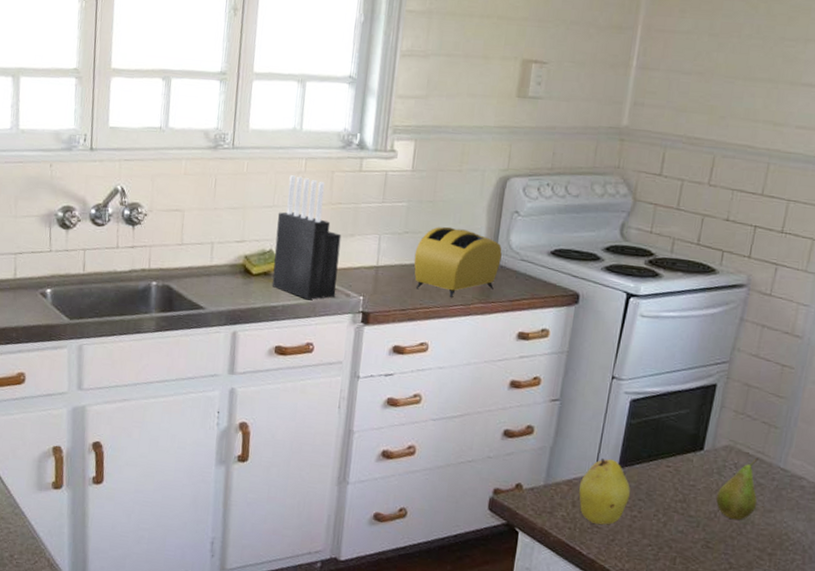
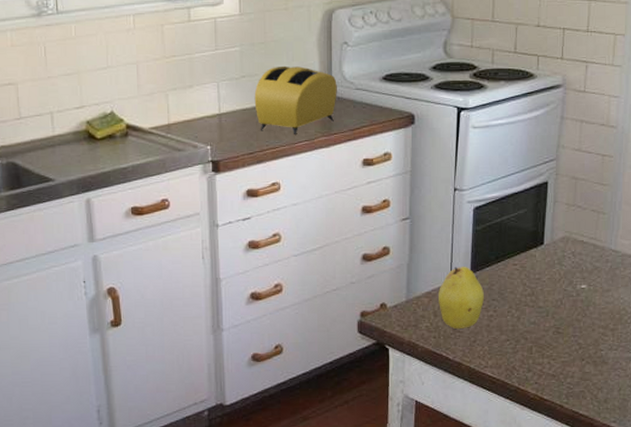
knife block: present [272,175,342,300] -> none [113,33,183,157]
fruit: present [715,457,760,521] -> none [560,244,596,304]

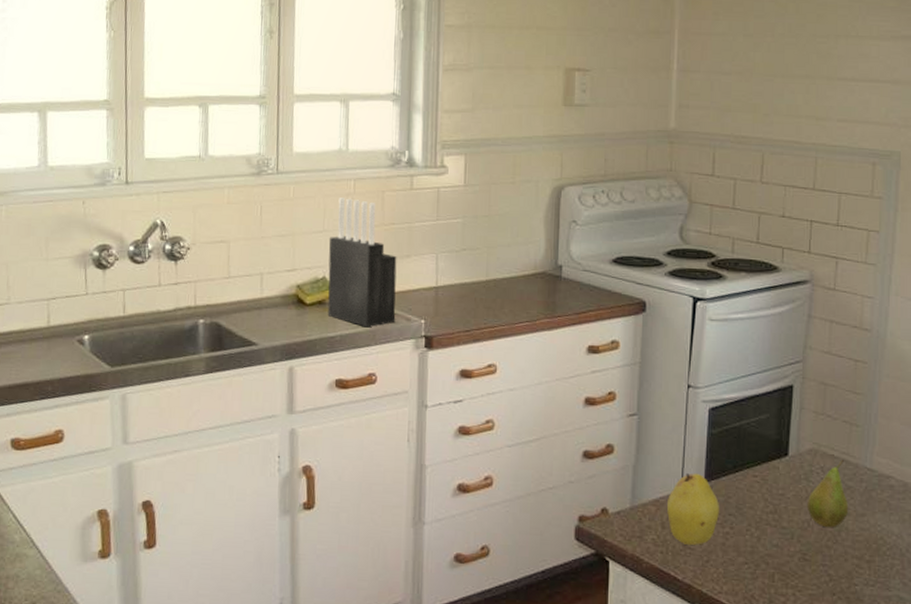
knife block: none [113,33,183,157] -> present [327,197,397,328]
toaster: present [254,65,337,136] -> none [474,241,563,315]
fruit: none [560,244,596,304] -> present [806,459,849,528]

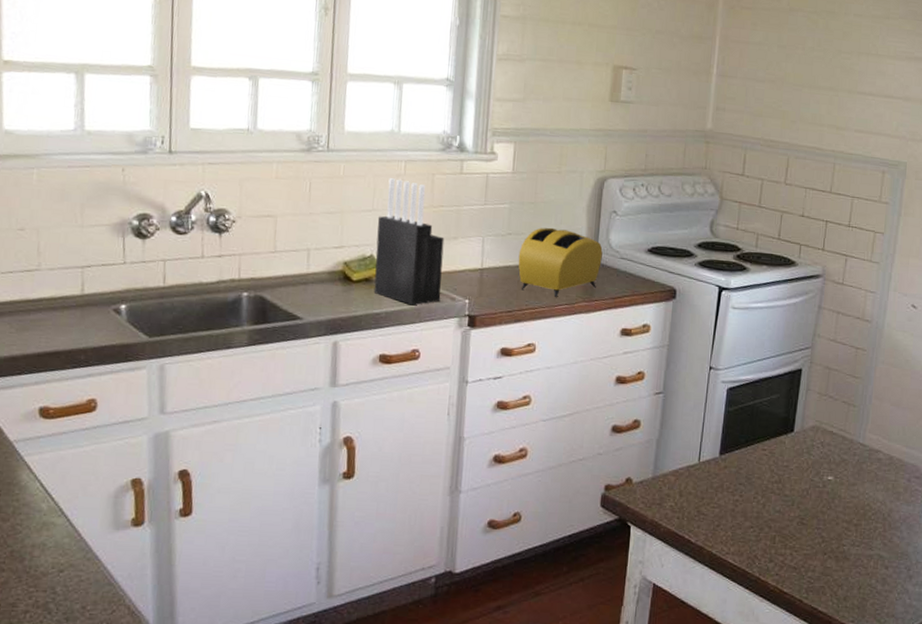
toaster: none [474,241,563,315] -> present [518,227,603,298]
fruit: present [667,473,720,545] -> none [685,446,732,511]
fruit: present [806,459,849,528] -> none [807,435,843,496]

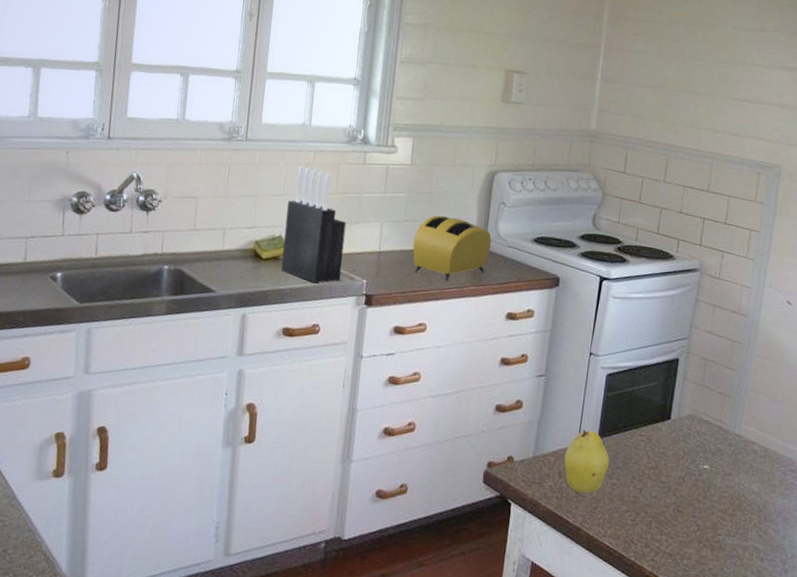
fruit: none [685,446,732,511] -> present [564,429,610,493]

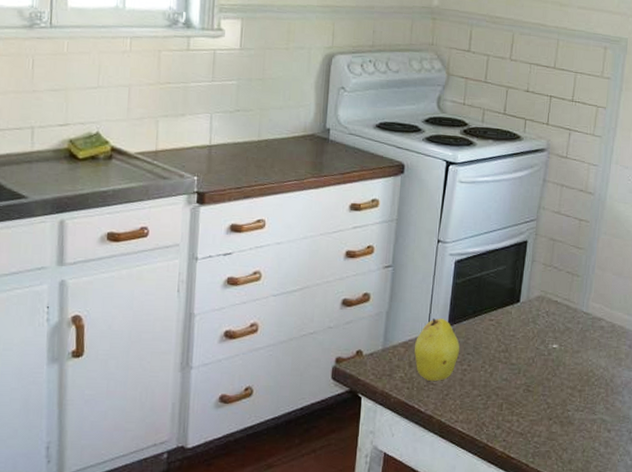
knife block: present [280,166,347,284] -> none [100,55,172,183]
toaster: present [412,215,492,282] -> none [246,103,331,174]

